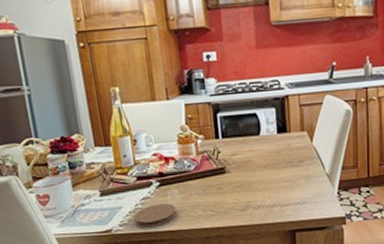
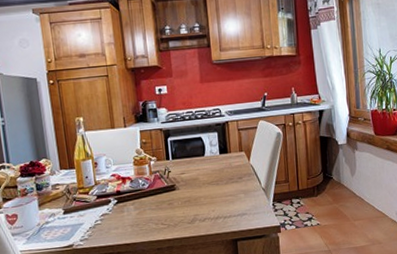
coaster: present [133,203,177,228] -> none [93,218,132,242]

